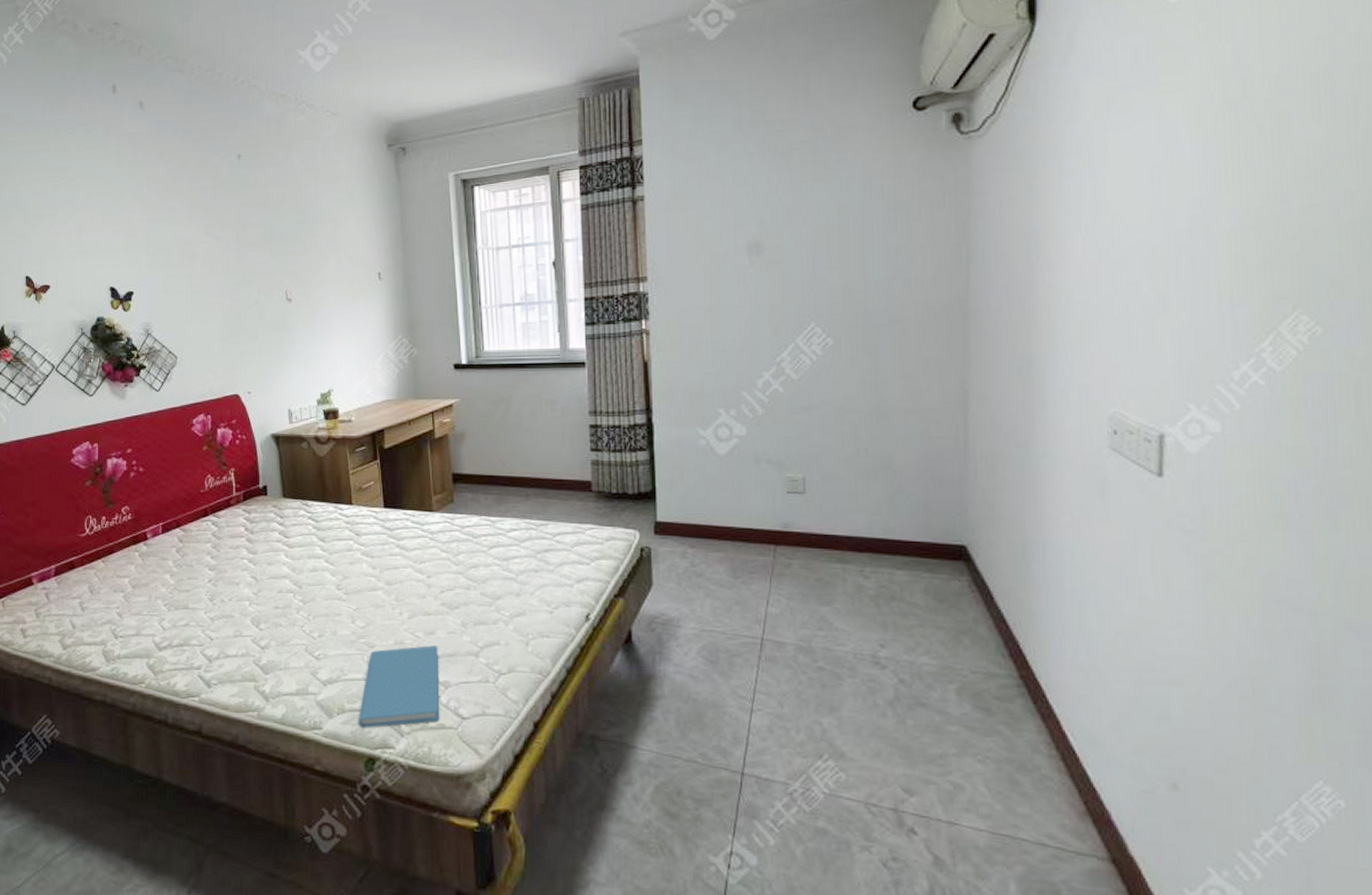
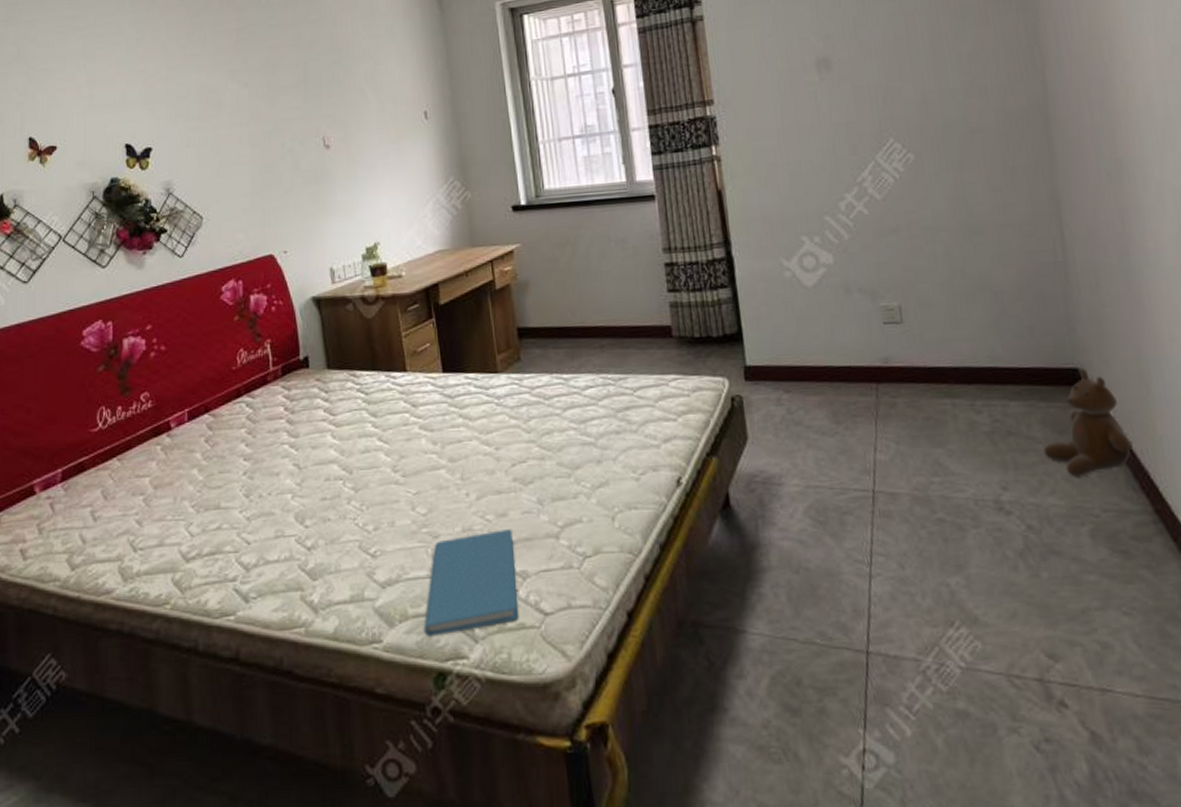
stuffed bear: none [922,545,1005,642] -> present [1043,367,1131,477]

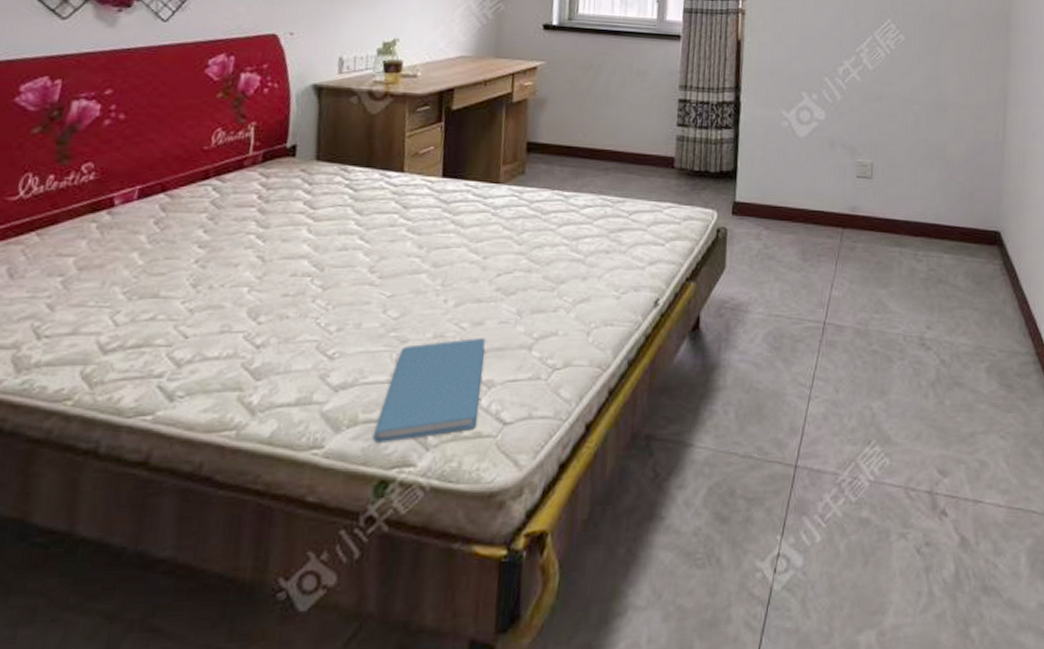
stuffed bear: present [1043,367,1131,477] -> none [963,231,1027,322]

